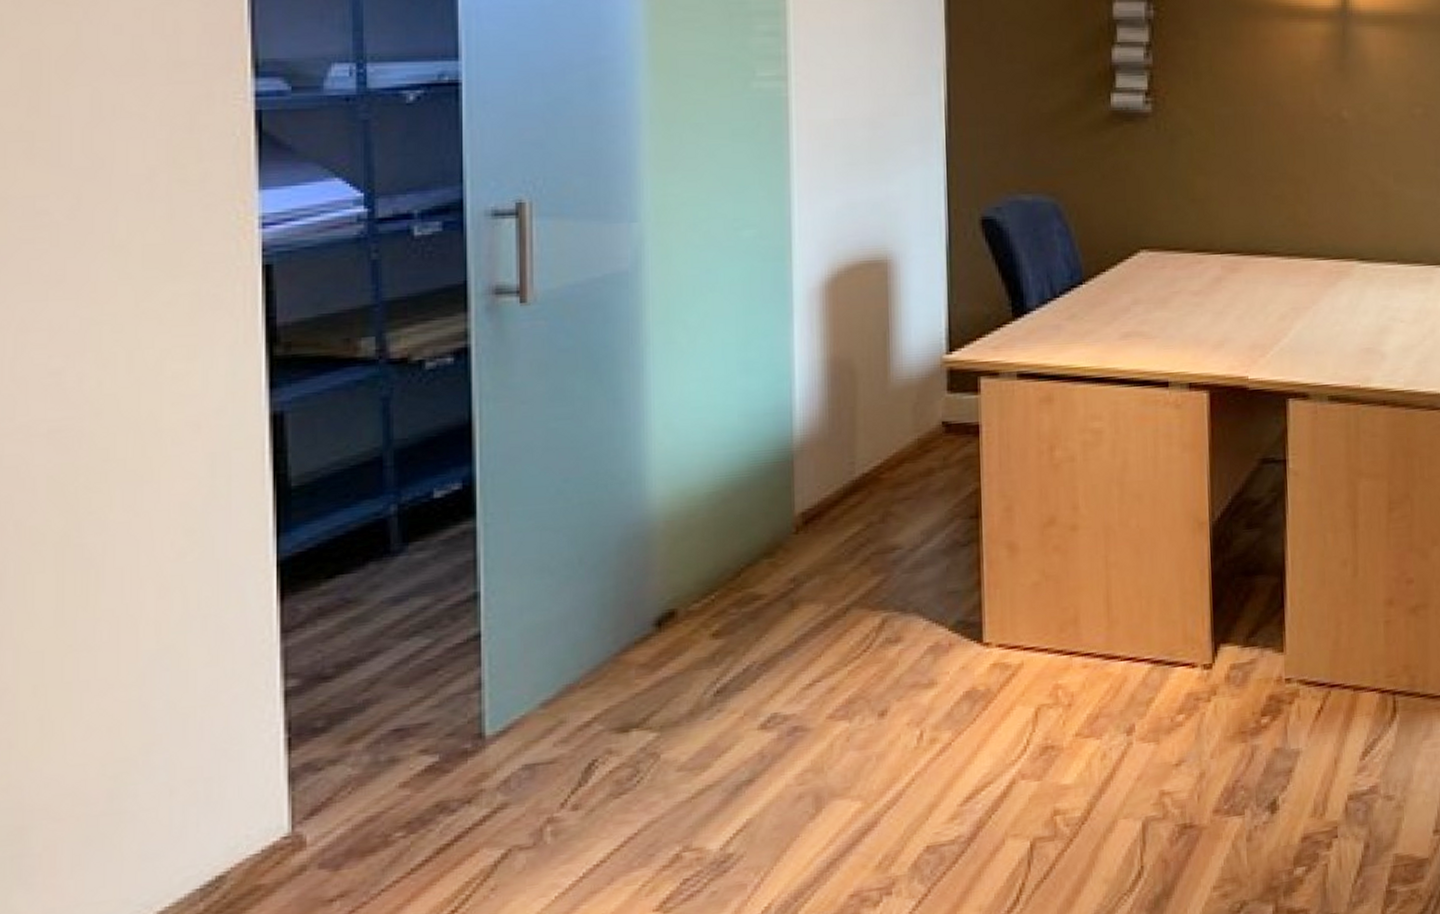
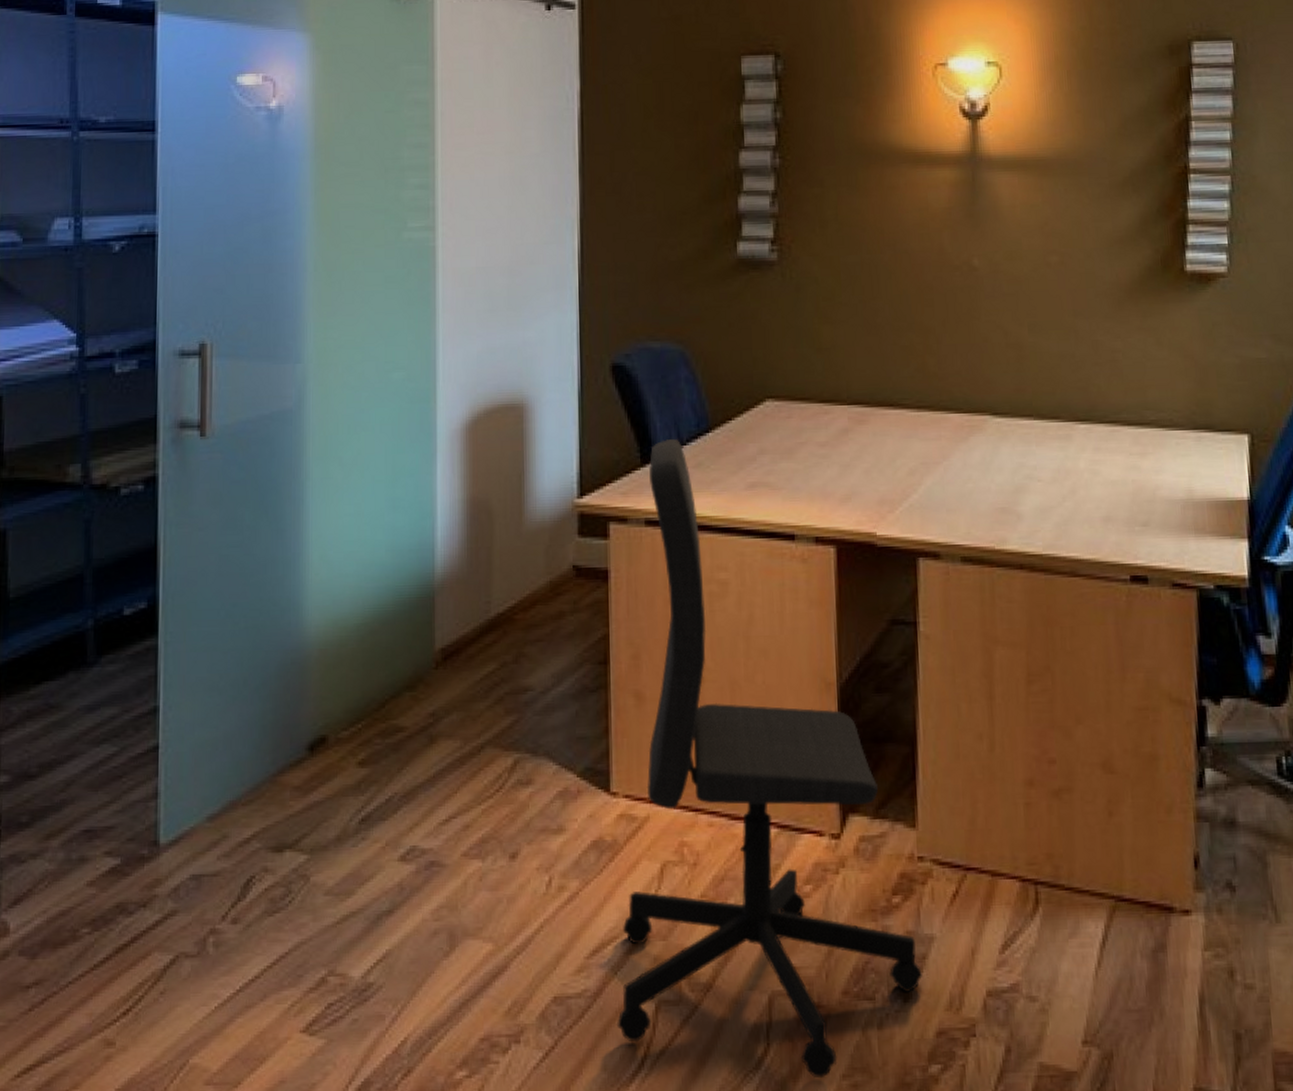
office chair: none [992,292,1289,893] -> present [617,439,922,1079]

